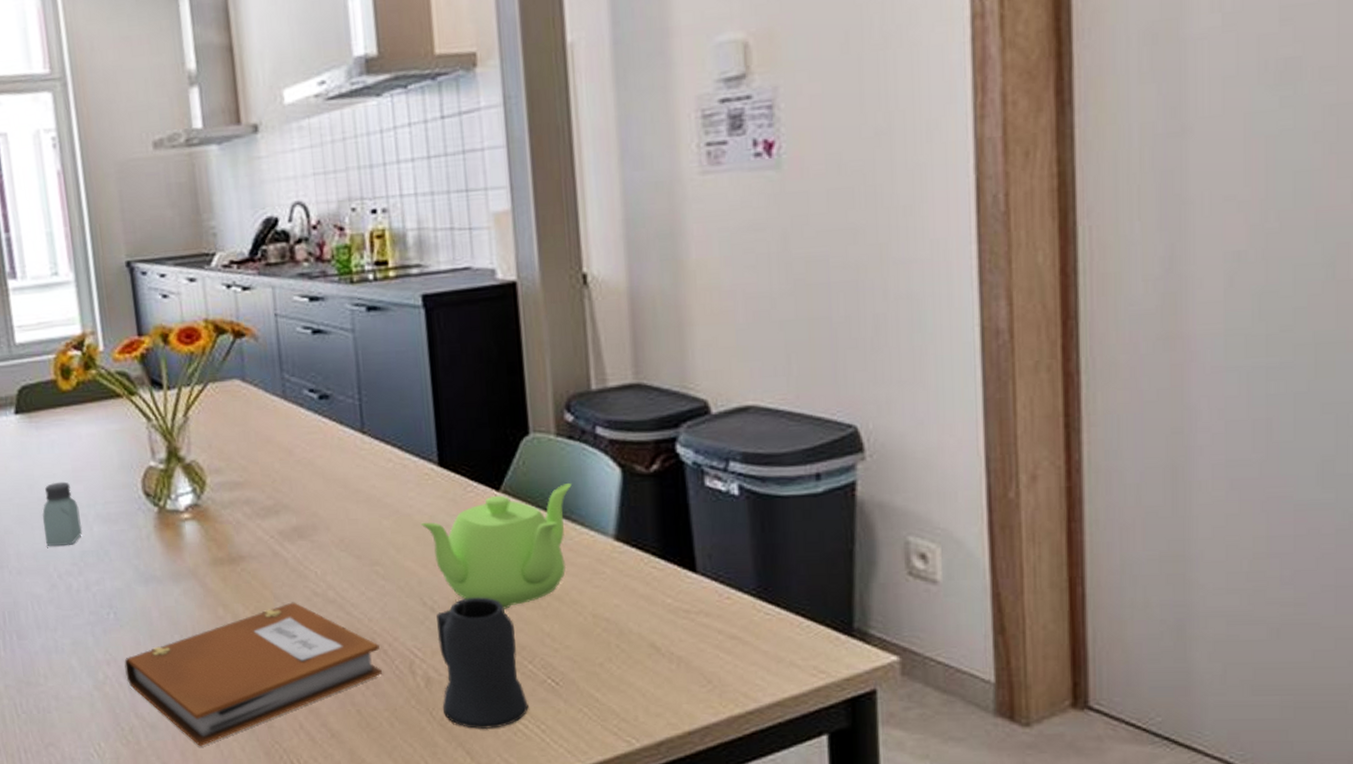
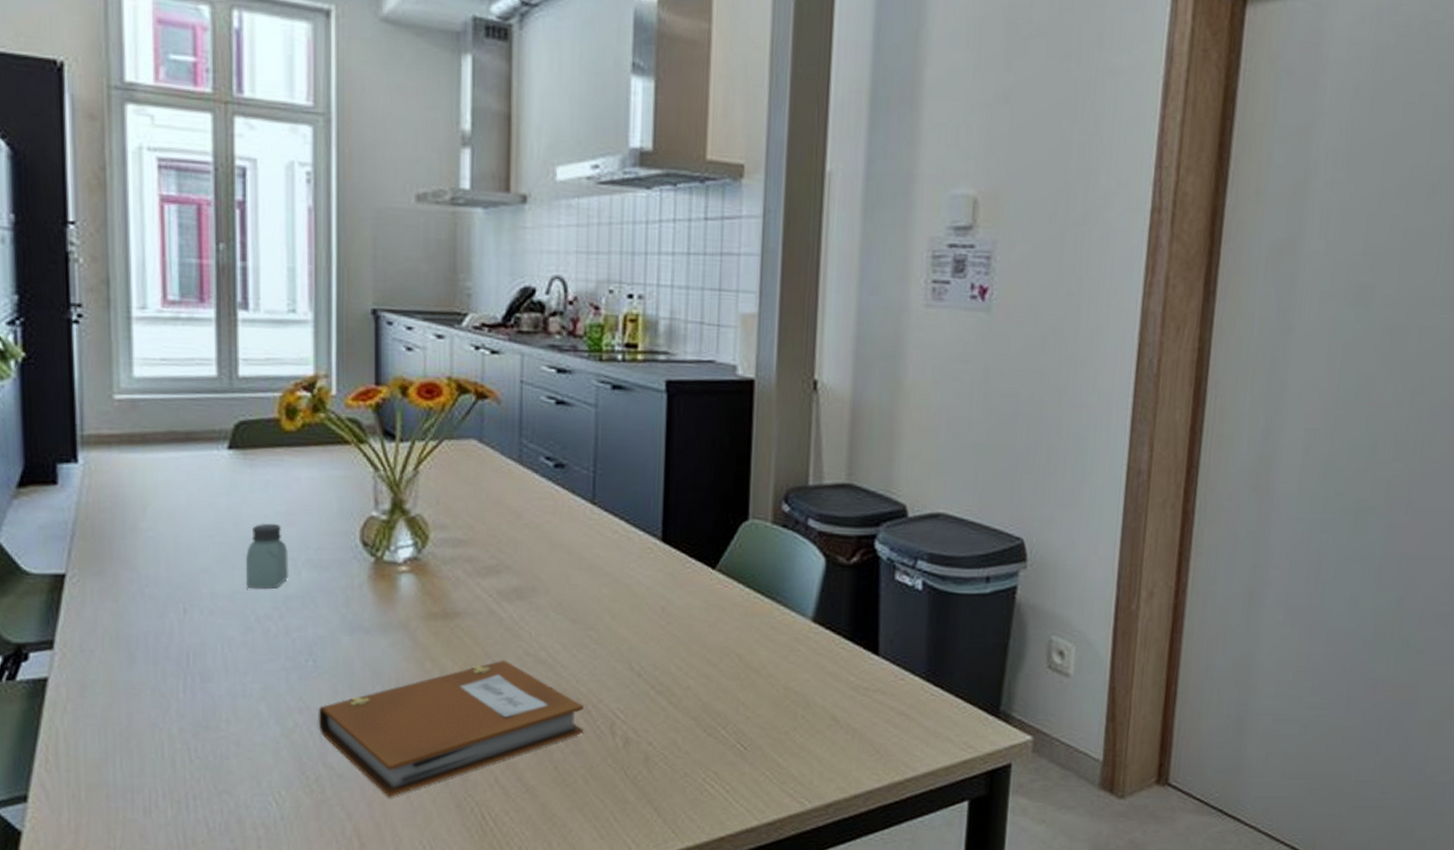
teapot: present [420,482,572,609] -> none [638,567,781,678]
mug: present [436,597,529,729] -> none [637,666,717,788]

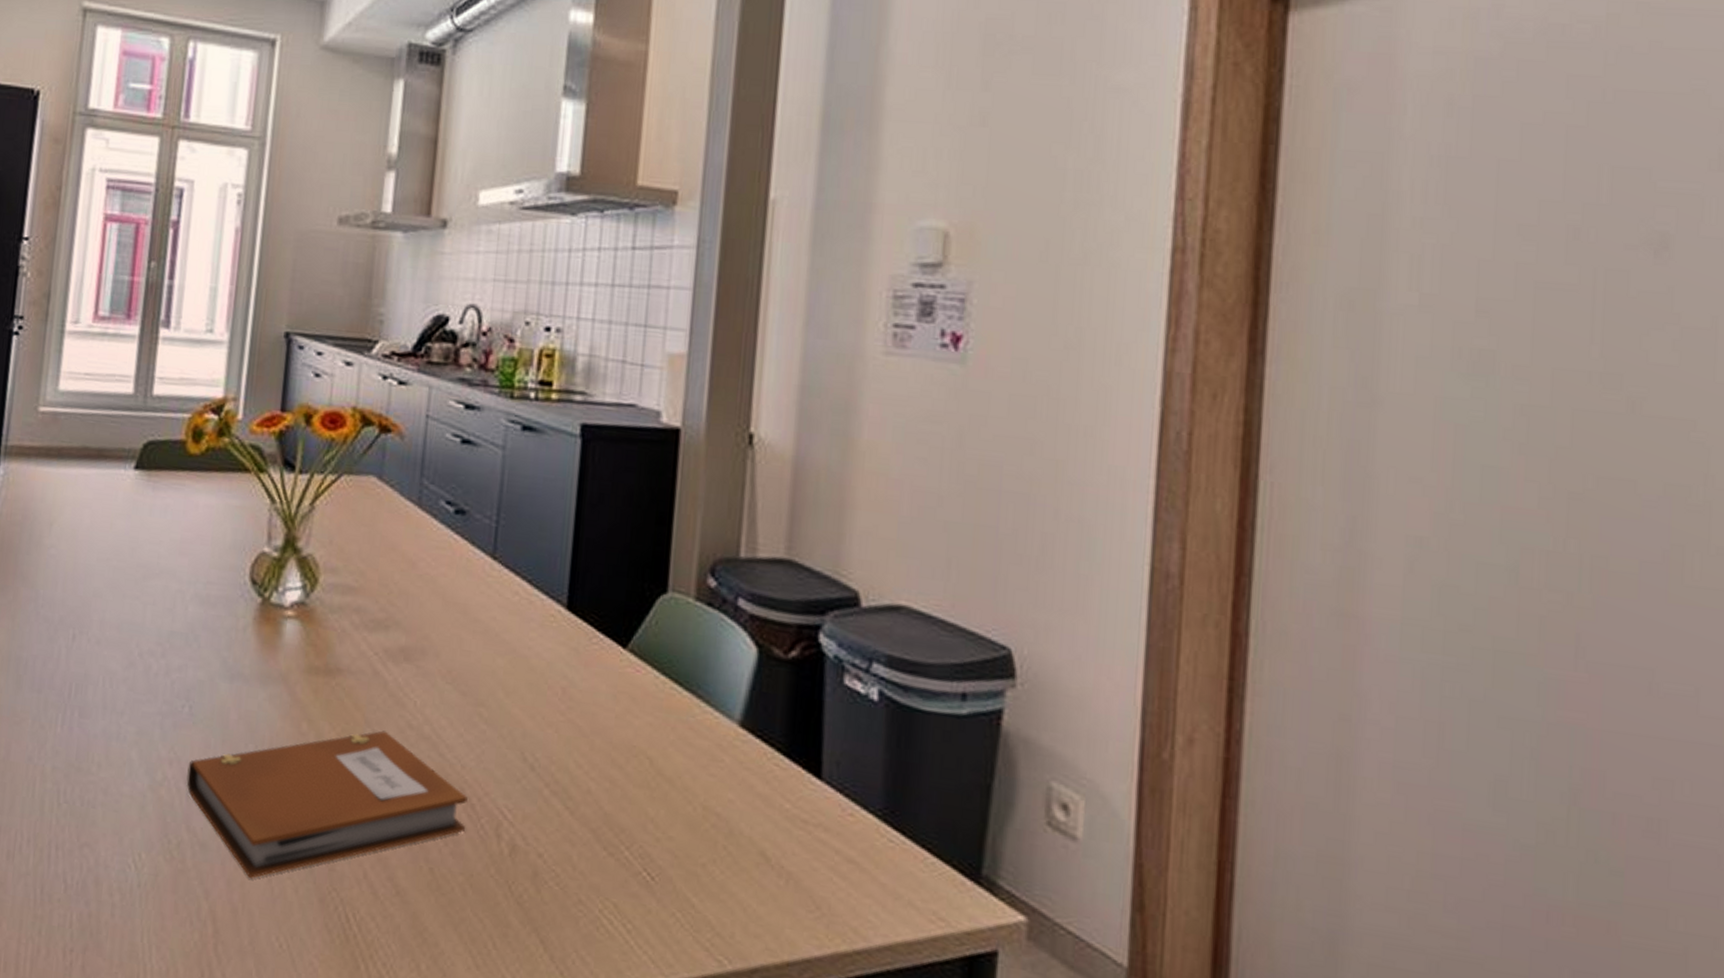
saltshaker: present [245,523,289,589] -> none [134,549,178,622]

